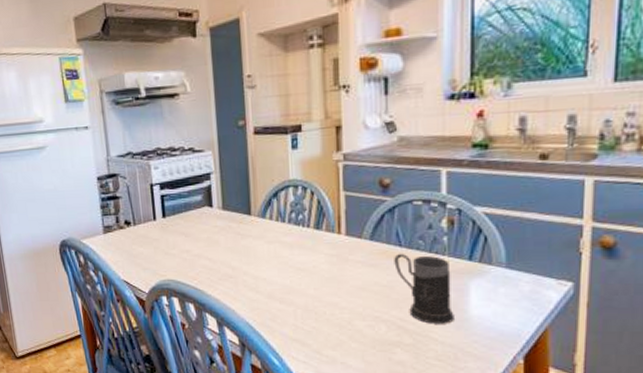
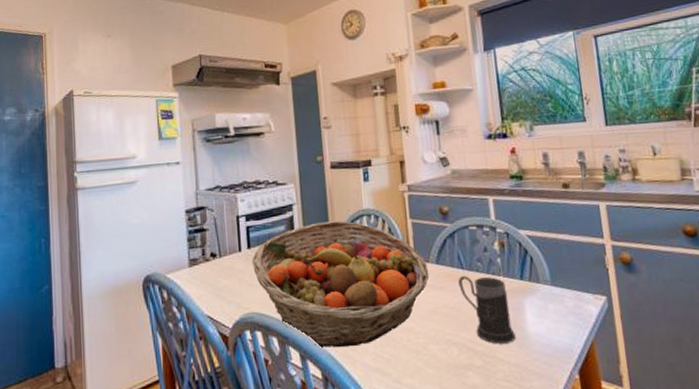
fruit basket: none [167,191,361,318] -> present [251,220,429,348]

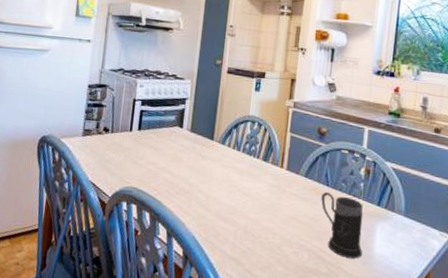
fruit basket: present [251,220,429,348] -> none [139,119,297,234]

